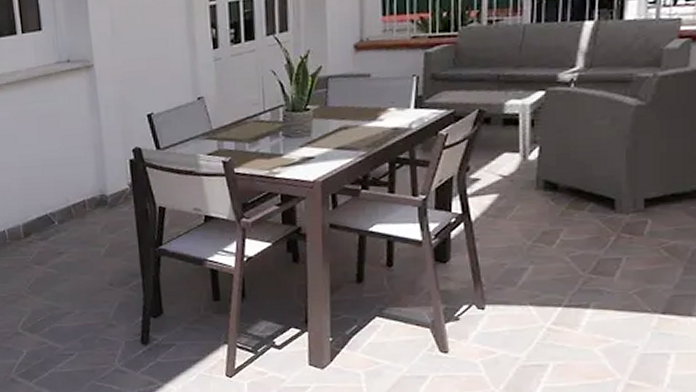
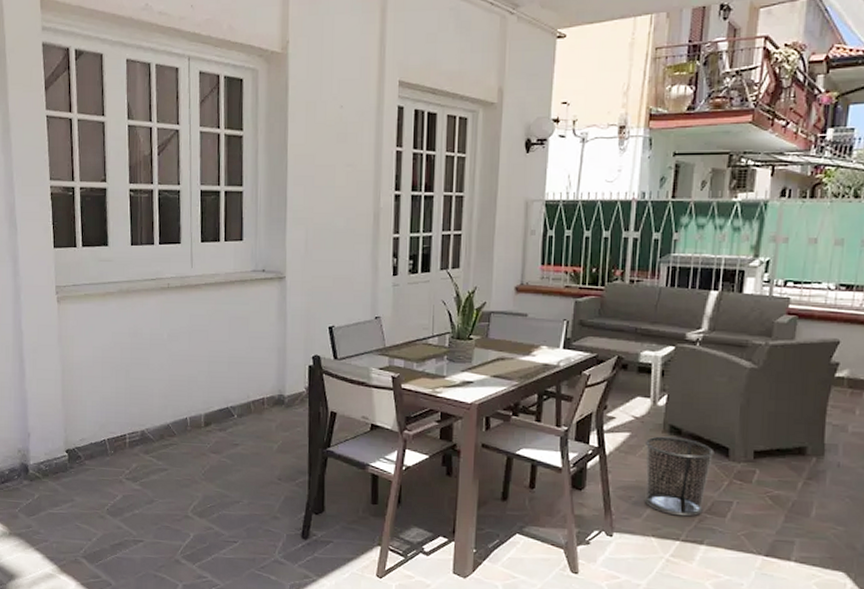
waste bin: none [515,193,598,280] -> present [644,436,715,517]

